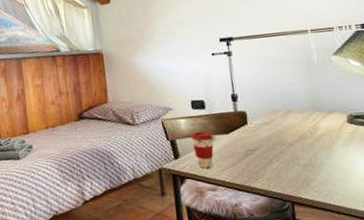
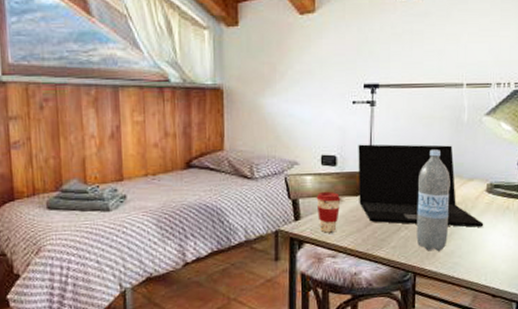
laptop: none [222,83,352,157] -> present [358,144,484,227]
water bottle: none [280,88,319,181] -> present [416,150,450,252]

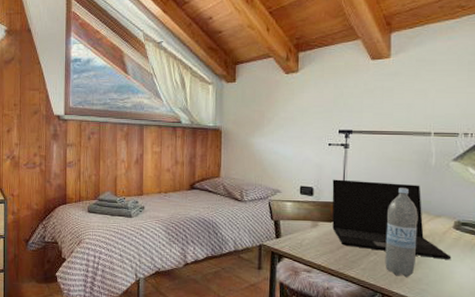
coffee cup: present [316,191,341,233] -> none [295,216,317,251]

